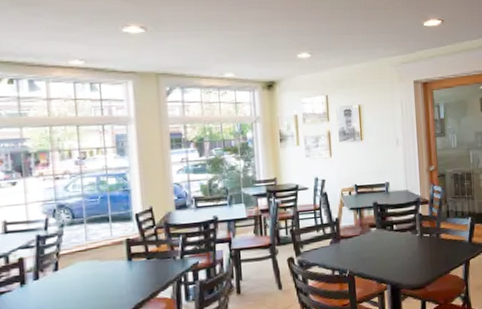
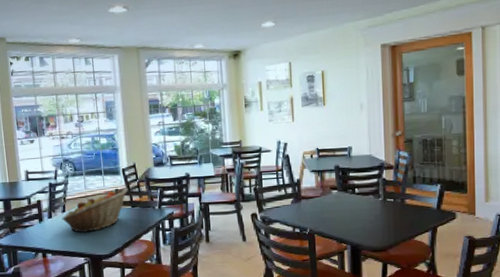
fruit basket: none [53,236,142,295] -> present [62,188,128,233]

